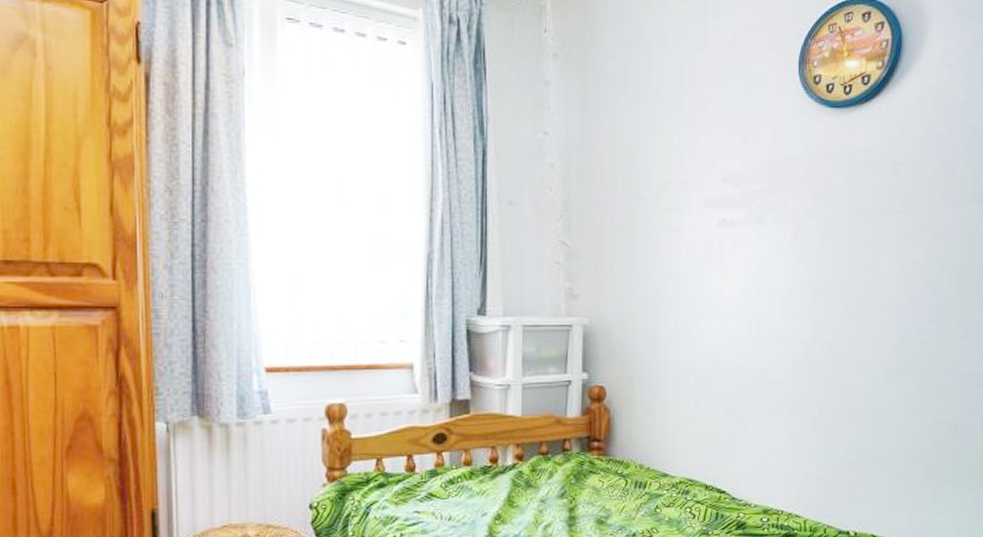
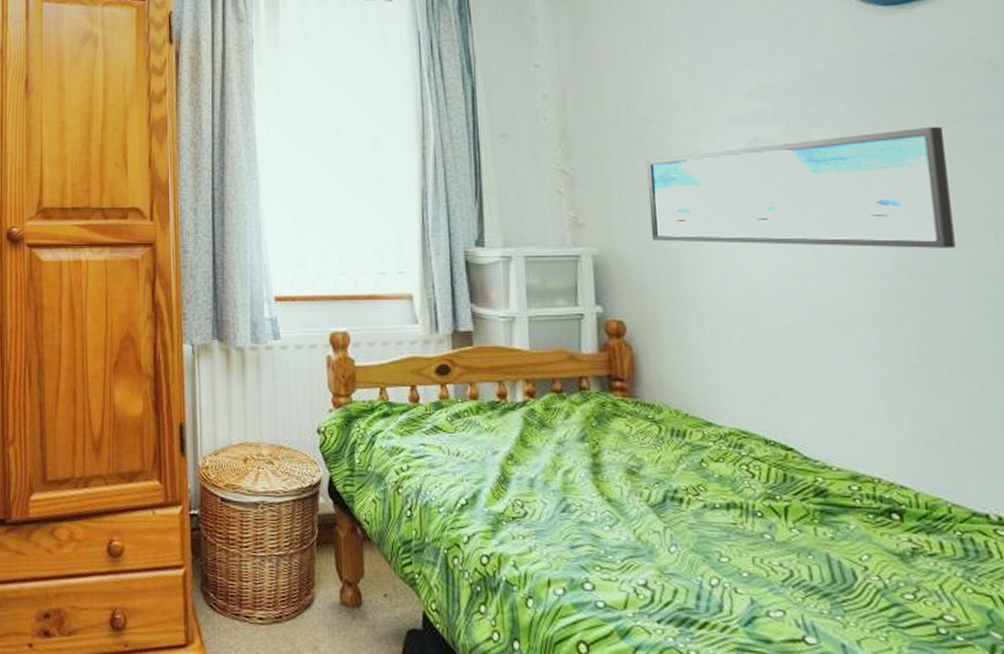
wall art: none [634,218,858,321] -> present [646,126,956,248]

